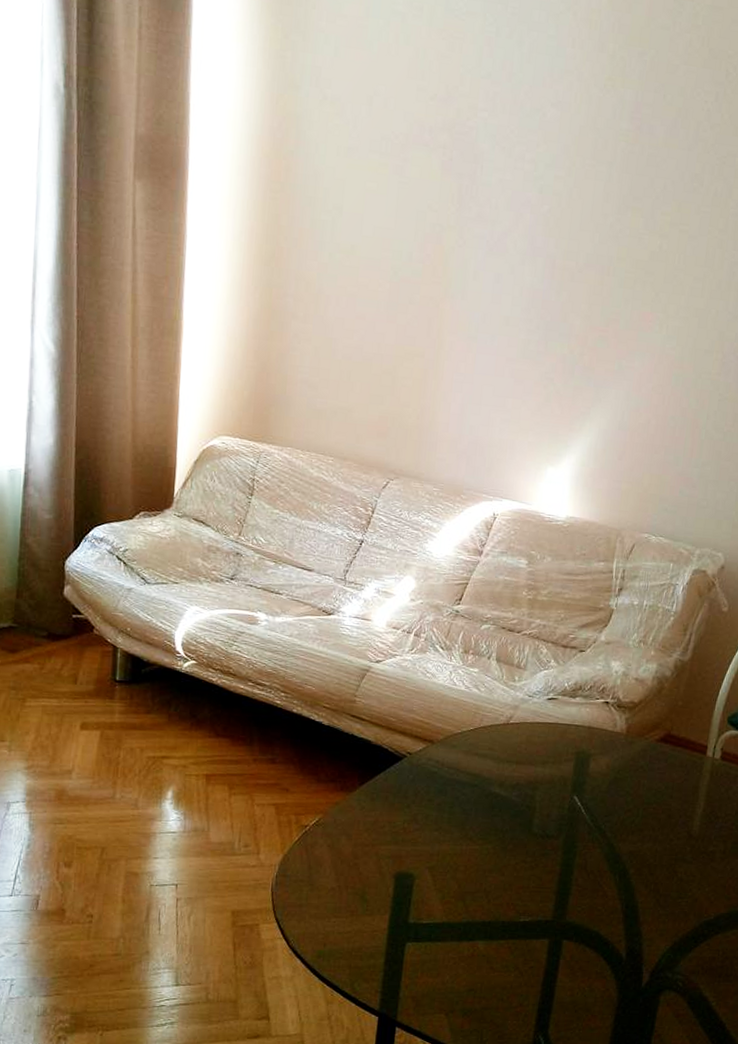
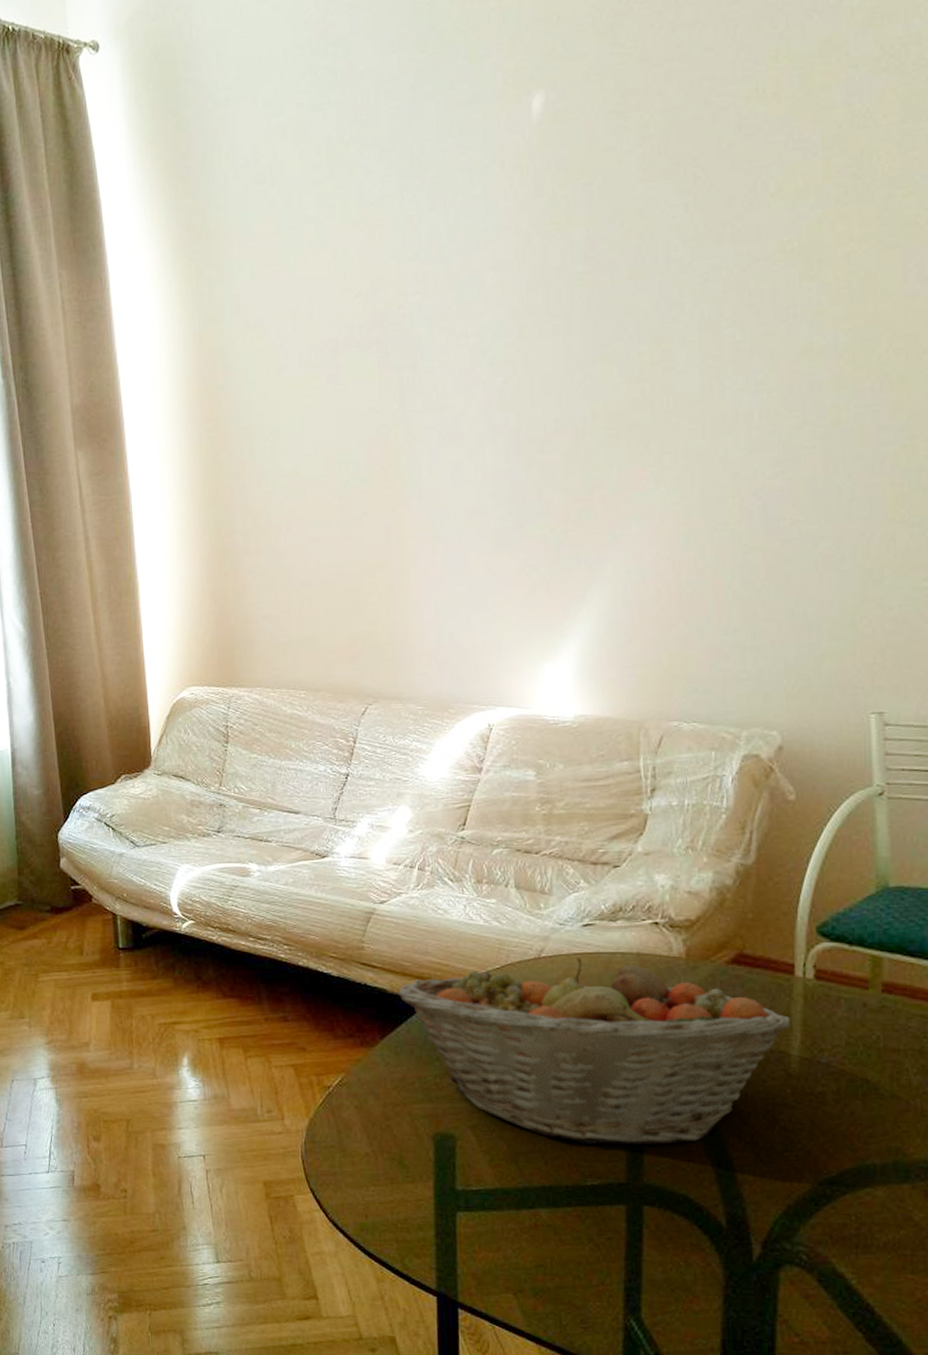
fruit basket: none [381,725,698,890] -> present [399,957,790,1146]

